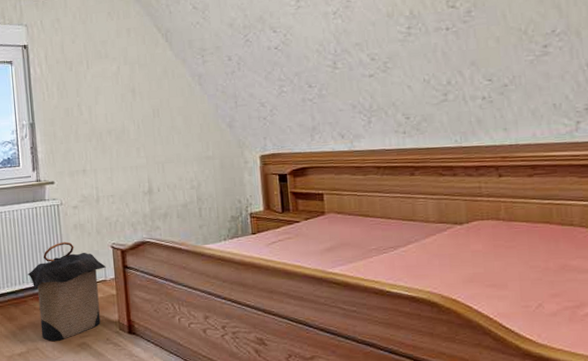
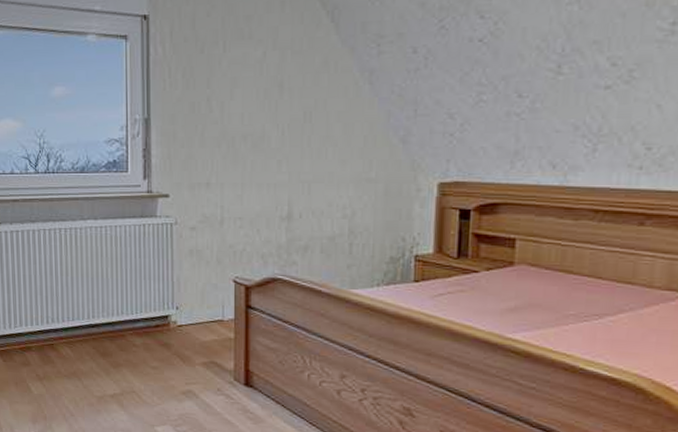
laundry hamper: present [28,241,106,342] -> none [128,269,225,386]

